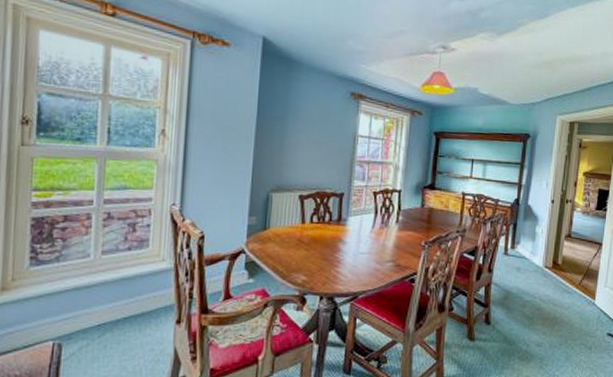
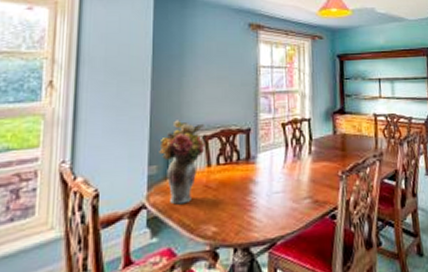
flower arrangement: none [259,178,301,253] -> present [159,120,205,205]

